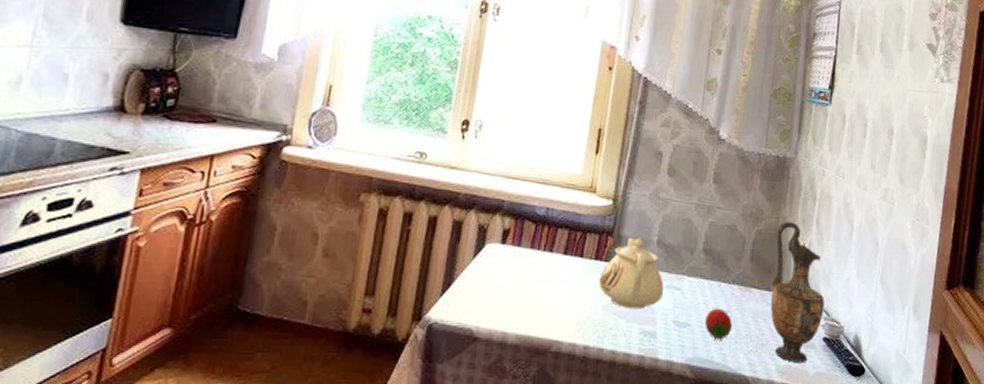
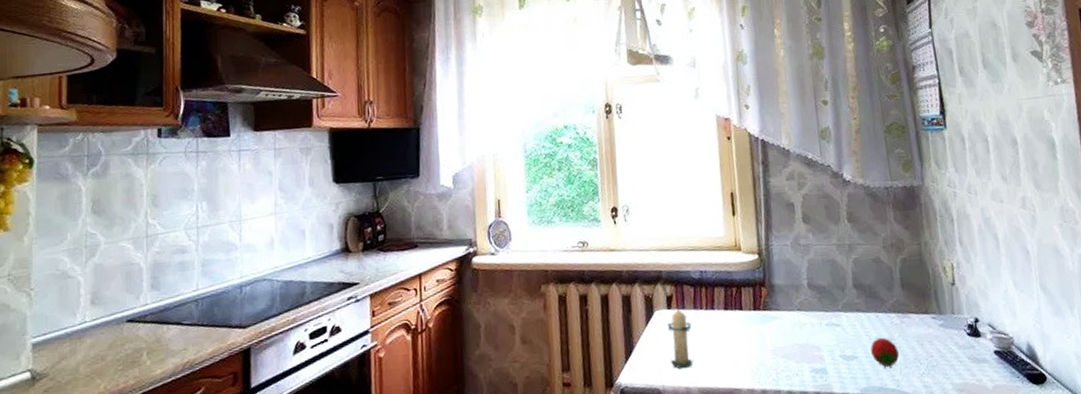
candle: none [491,245,524,312] -> present [667,308,693,369]
teapot: present [598,237,664,309] -> none [761,283,825,351]
vase: present [770,222,825,364] -> none [921,245,989,379]

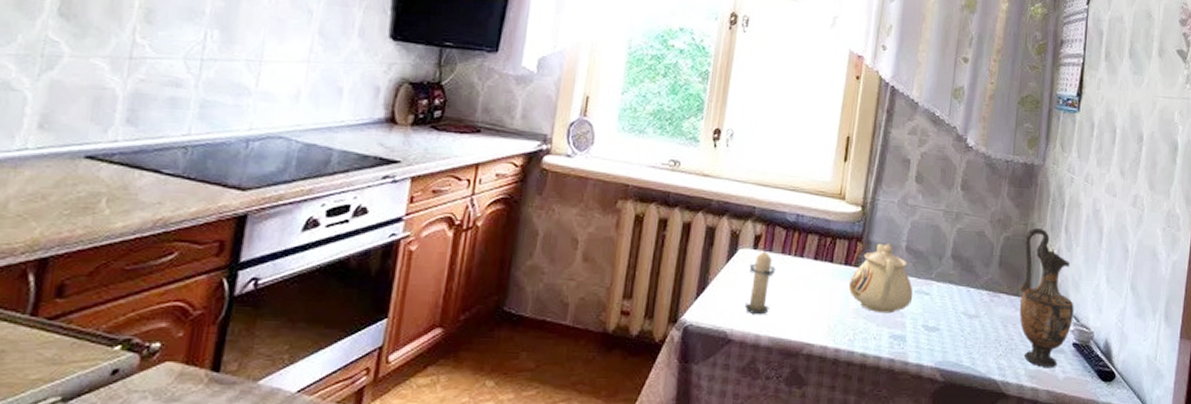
teapot: none [761,283,825,351] -> present [848,243,913,314]
fruit: present [870,337,900,369] -> none [954,313,982,346]
vase: none [921,245,989,379] -> present [1019,228,1074,368]

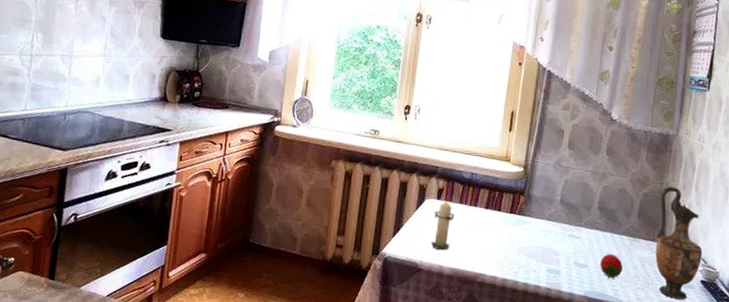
teapot: present [848,243,913,314] -> none [513,196,566,253]
fruit: none [954,313,982,346] -> present [600,253,623,280]

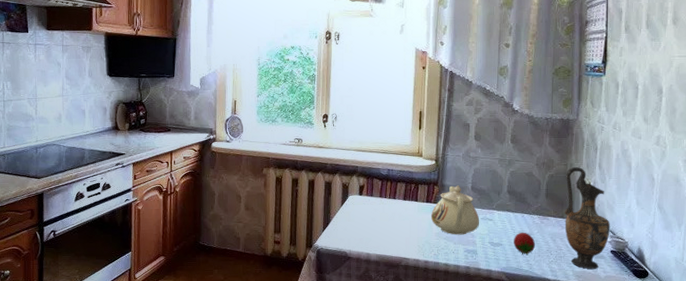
candle: present [430,200,455,251] -> none [357,195,377,240]
teapot: none [513,196,566,253] -> present [430,185,480,235]

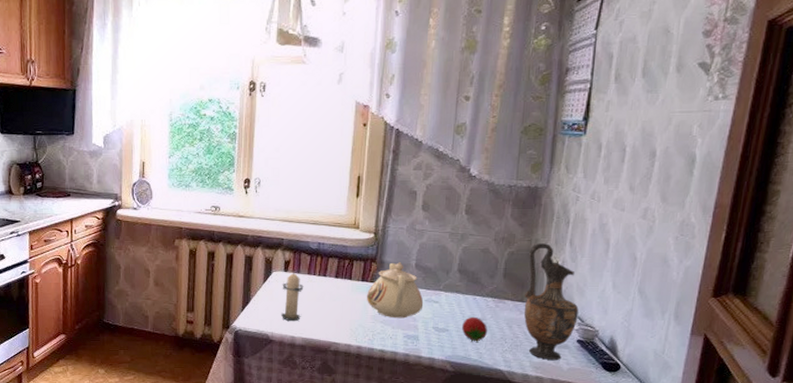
candle: none [357,195,377,240] -> present [280,272,304,322]

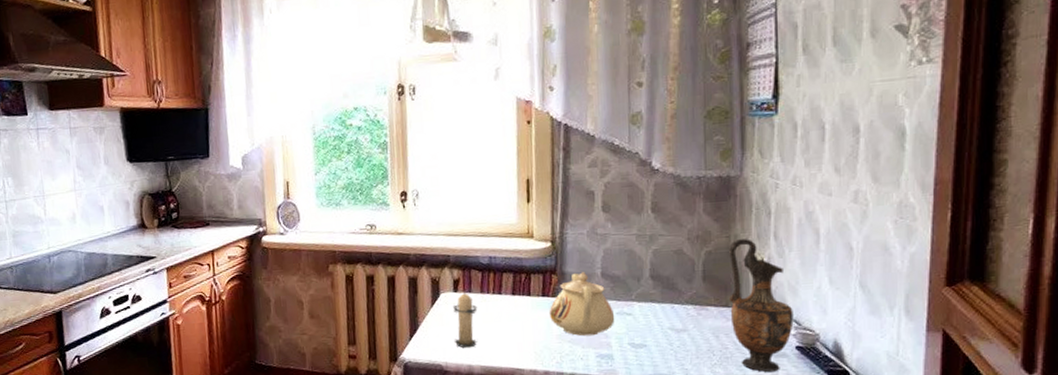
fruit: present [462,316,488,343] -> none [662,328,692,358]

